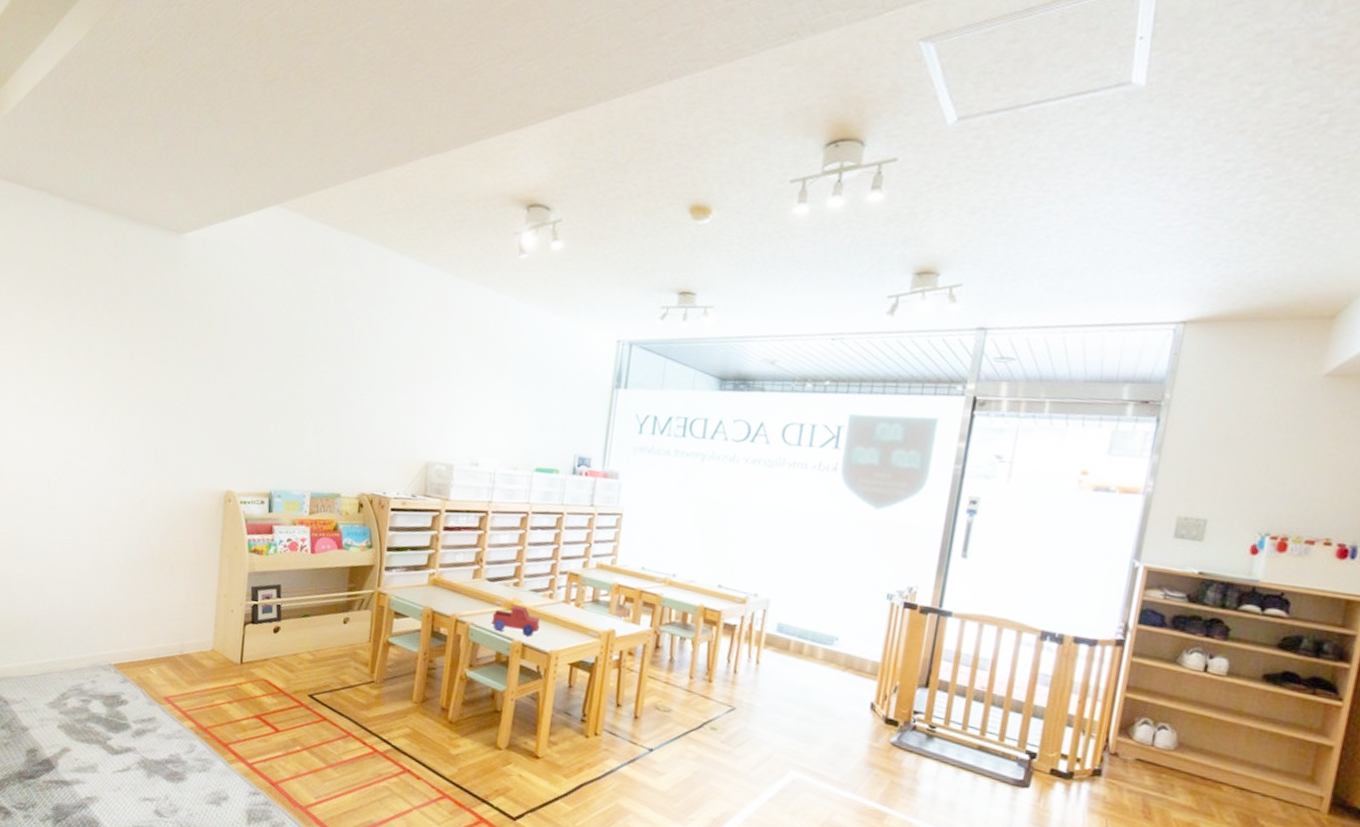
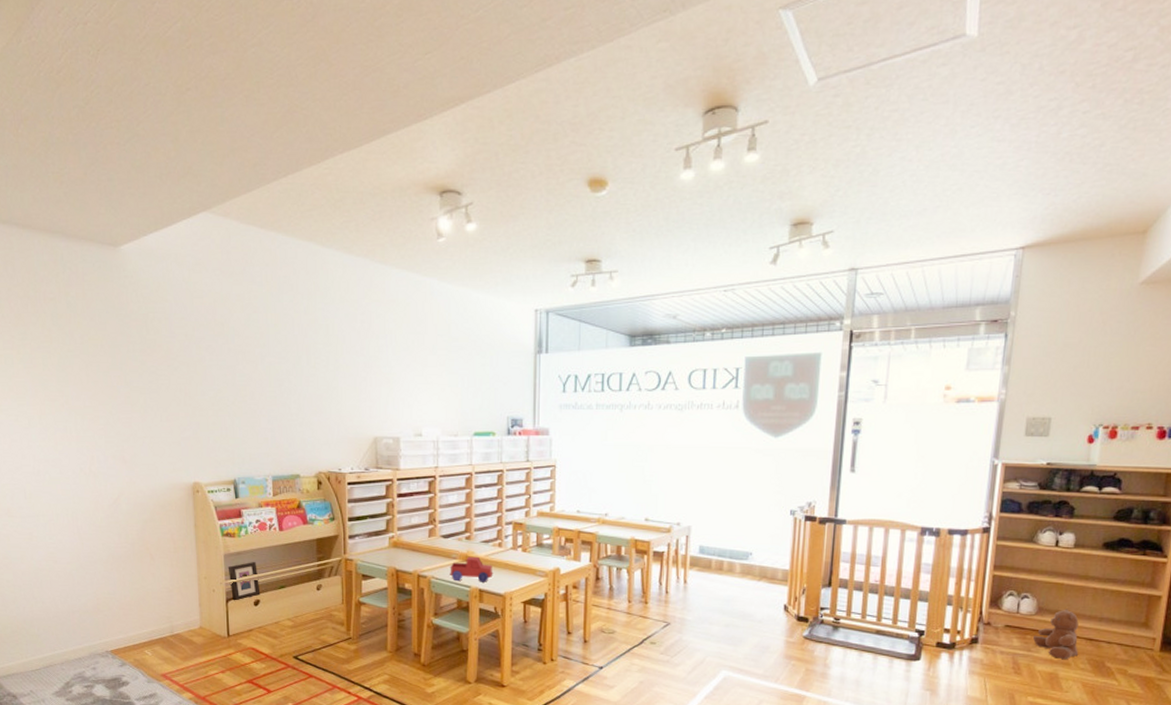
teddy bear: none [1169,748,1228,809] -> present [1032,609,1079,659]

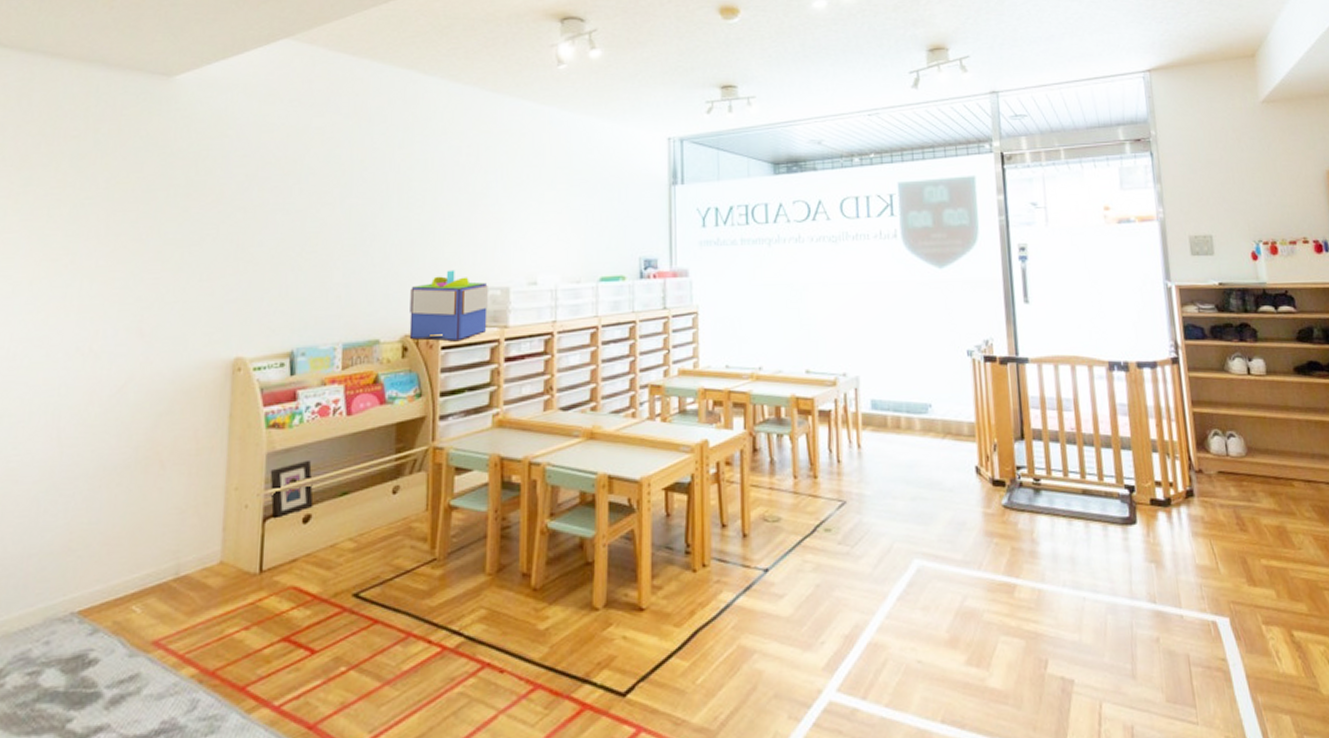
ballot box: none [321,420,383,479] -> present [409,269,488,342]
toy truck: present [450,556,493,582] -> none [570,432,626,466]
teddy bear: present [1032,609,1079,659] -> none [1249,446,1301,508]

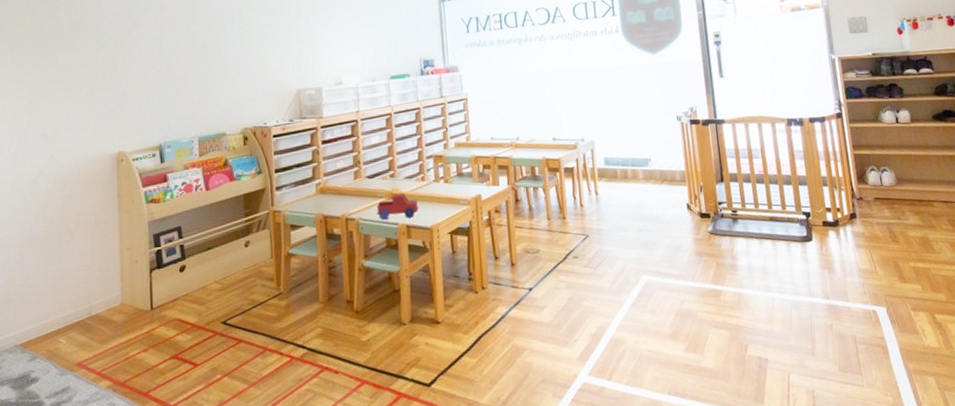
ballot box: present [409,269,488,342] -> none [246,76,306,132]
toy truck: none [570,432,626,466] -> present [376,193,419,219]

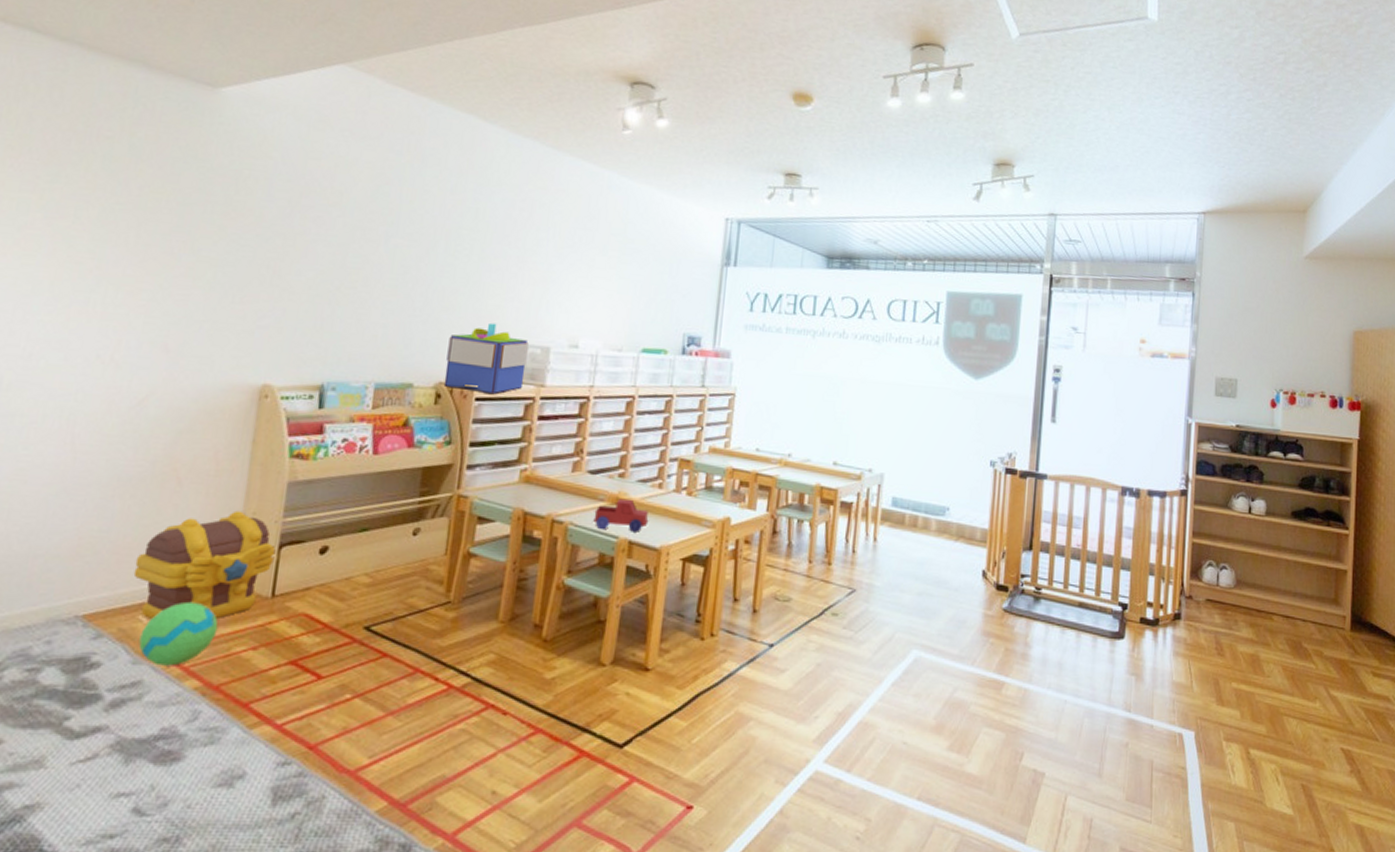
toy chest: none [50,249,148,340] -> present [133,510,276,619]
ball: none [63,322,117,374] -> present [138,601,219,666]
picture frame: present [152,226,187,270] -> none [288,494,333,547]
ballot box: none [246,76,306,132] -> present [443,322,529,395]

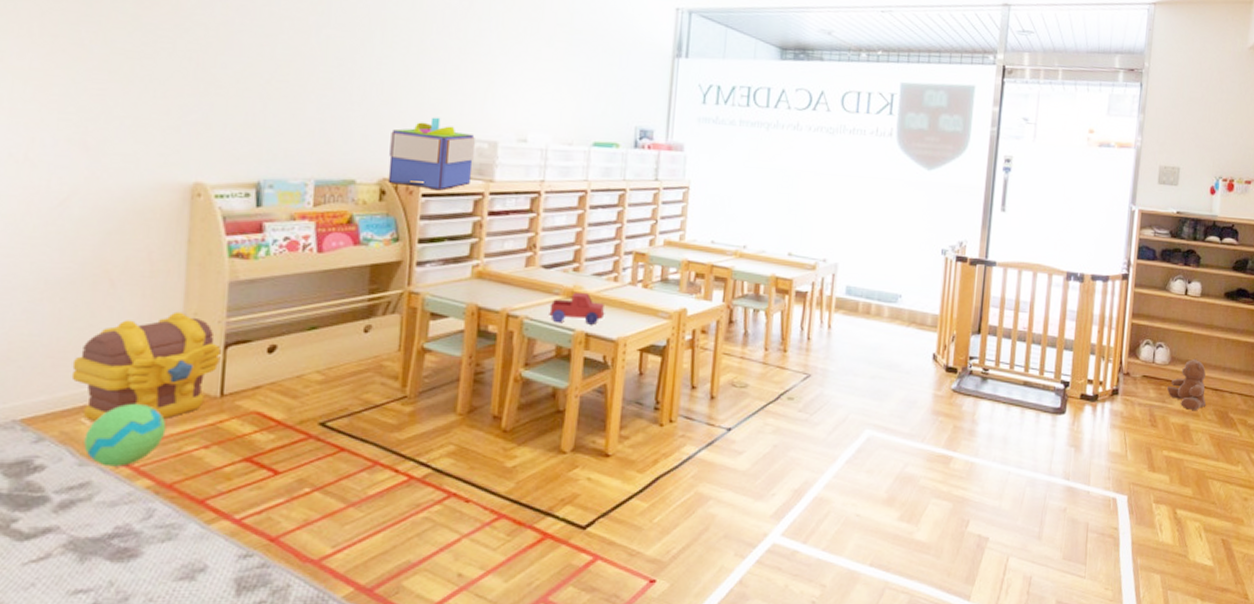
teddy bear: none [1233,582,1277,638] -> present [1166,358,1207,410]

